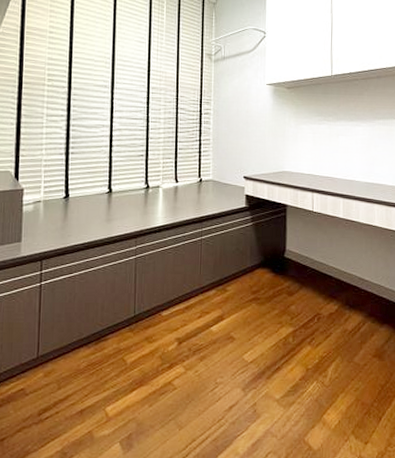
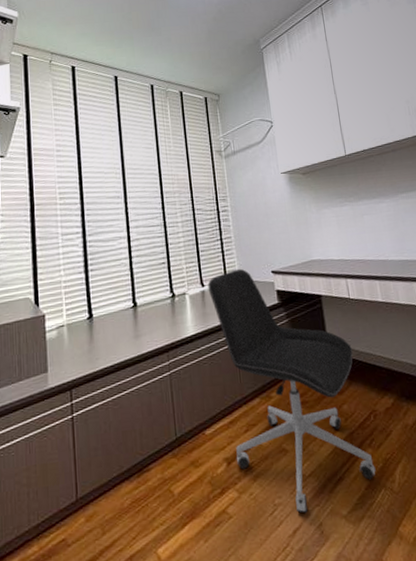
office chair: none [181,170,312,393] -> present [207,268,376,513]

